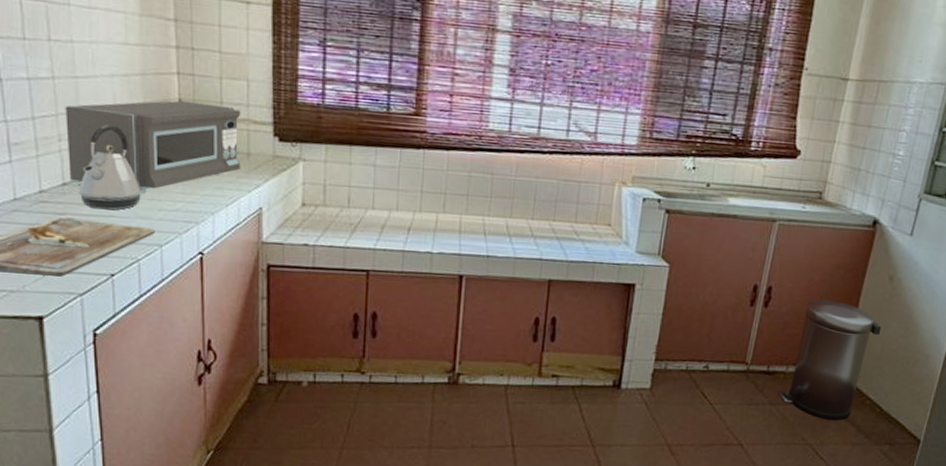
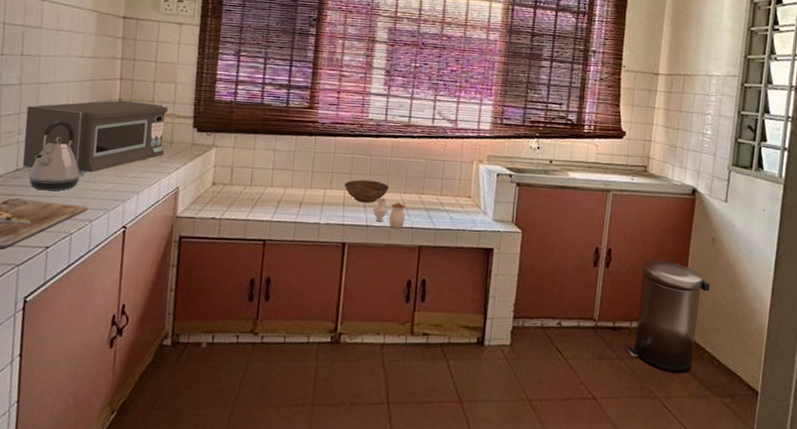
bowl: none [460,202,514,230] -> present [344,179,390,203]
jar: none [495,224,533,261] -> present [373,198,406,229]

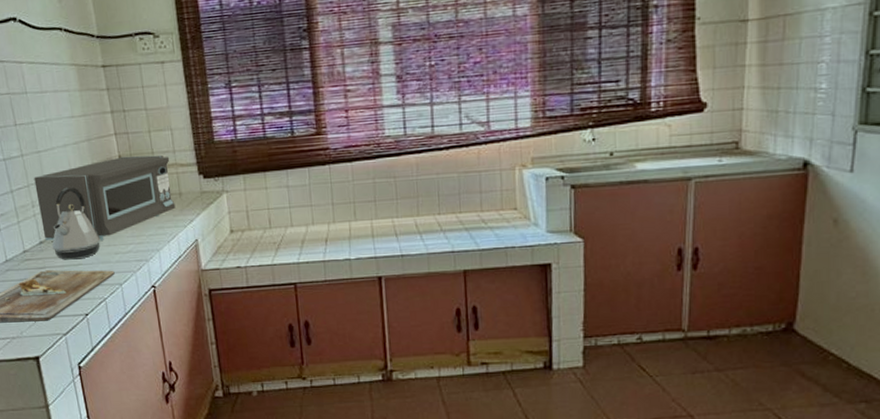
bowl: present [344,179,390,203] -> none [369,205,421,231]
jar: present [373,198,406,229] -> none [406,223,444,255]
pedal bin: present [624,260,710,373] -> none [723,253,833,381]

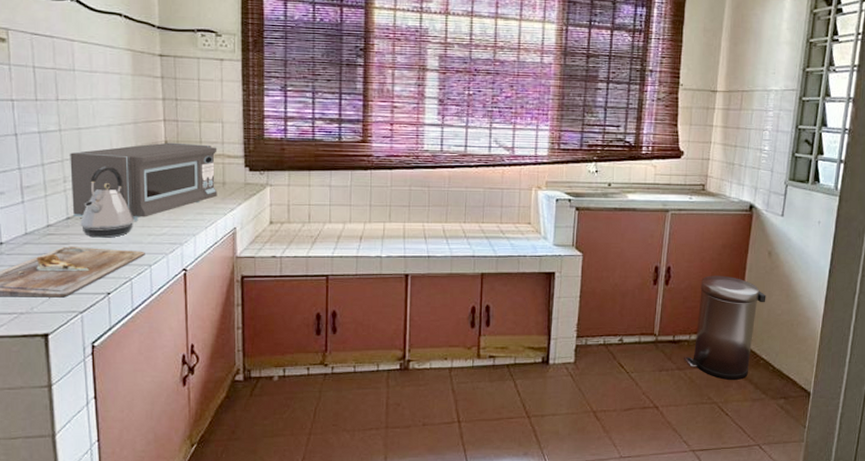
pedal bin: none [723,253,833,381] -> present [684,275,766,380]

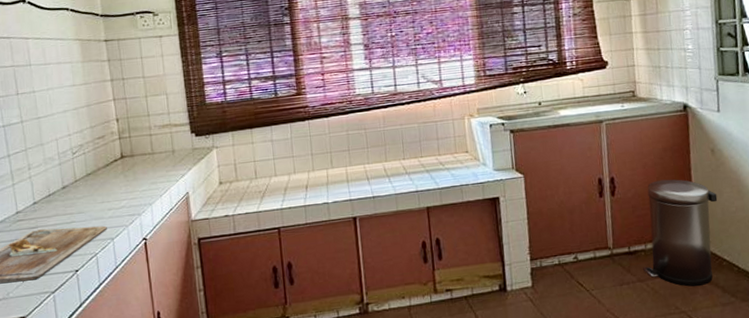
microwave: present [70,142,218,221] -> none [32,117,169,201]
kettle: present [80,166,135,238] -> none [46,149,95,219]

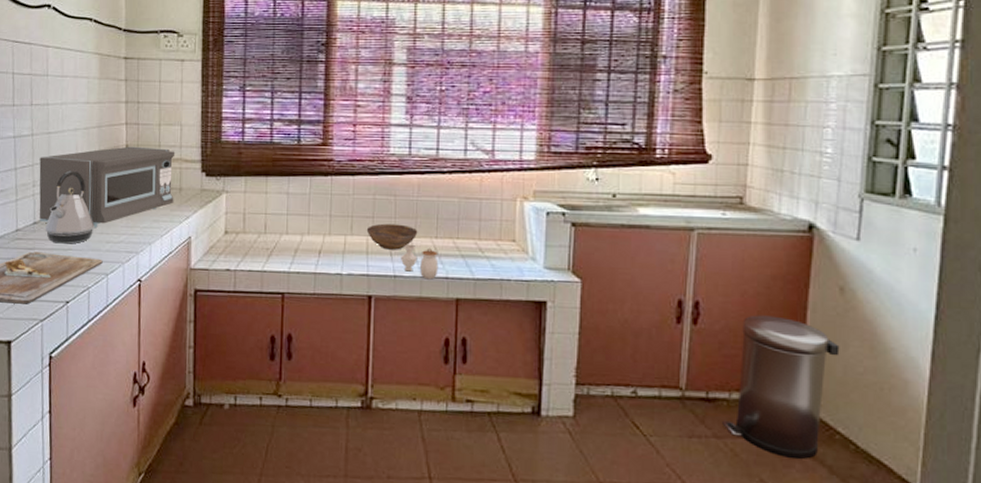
microwave: none [32,117,169,201] -> present [39,146,175,227]
kettle: none [46,149,95,219] -> present [45,170,95,244]
bowl: none [344,152,388,176] -> present [366,223,418,250]
jar: none [377,168,409,196] -> present [401,244,439,280]

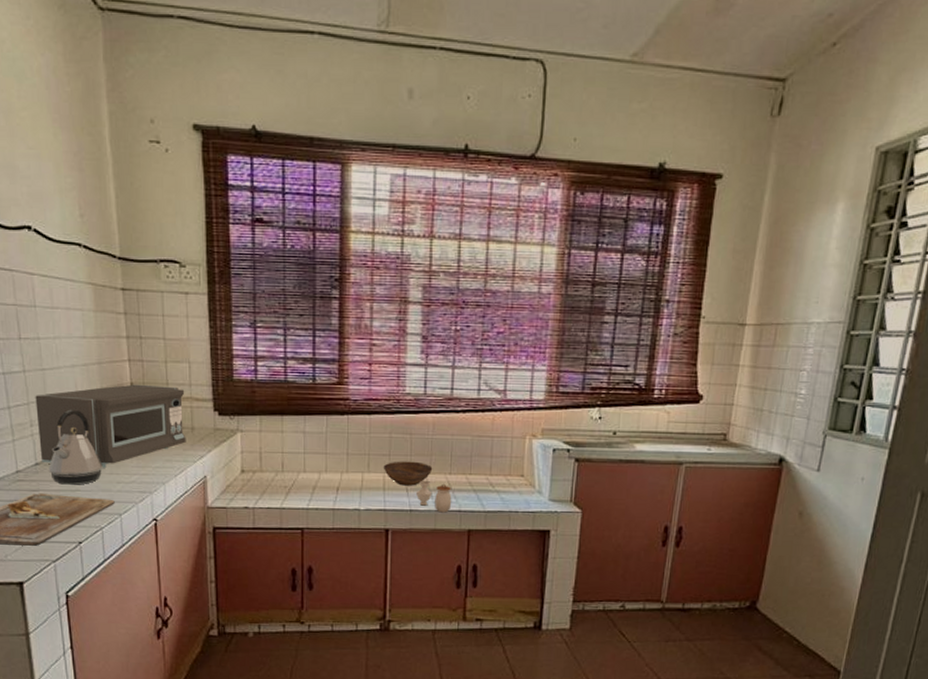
pedal bin: present [722,315,840,459] -> none [694,537,794,654]

